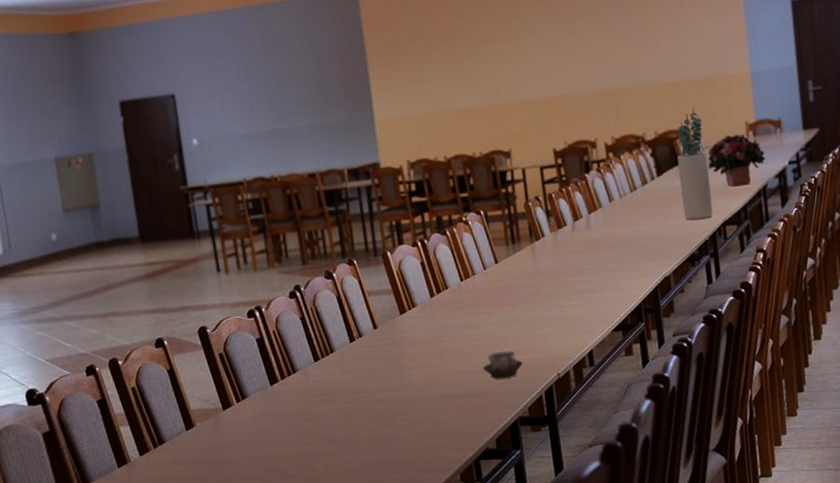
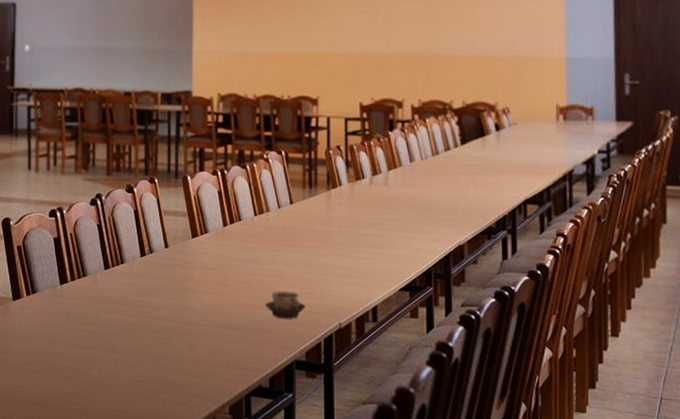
vase: present [677,107,713,220] -> none [483,83,515,194]
bouquet: present [707,134,766,188] -> none [513,115,574,168]

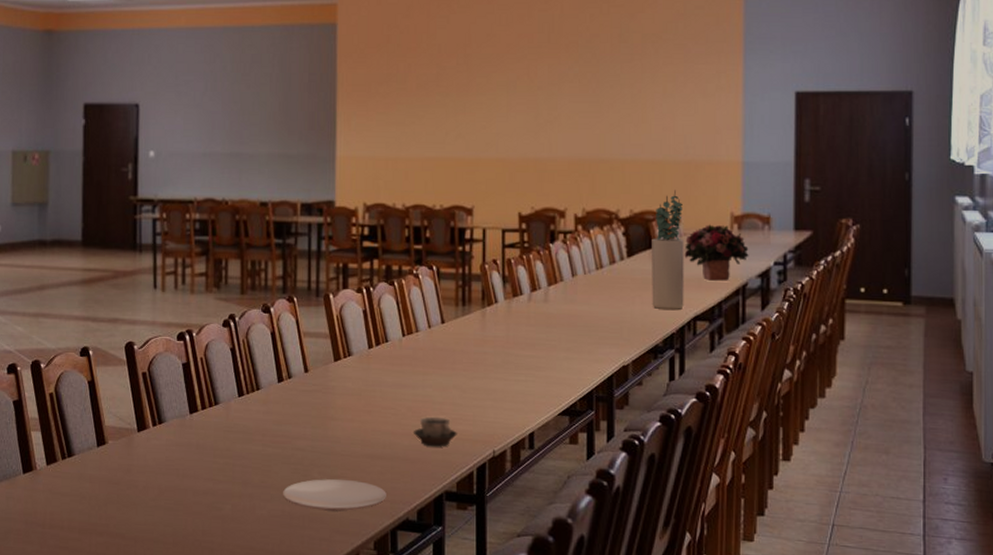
plate: none [145,346,241,378] -> present [283,478,386,512]
vase: none [483,83,515,194] -> present [652,190,684,310]
bouquet: none [513,115,574,168] -> present [684,224,749,281]

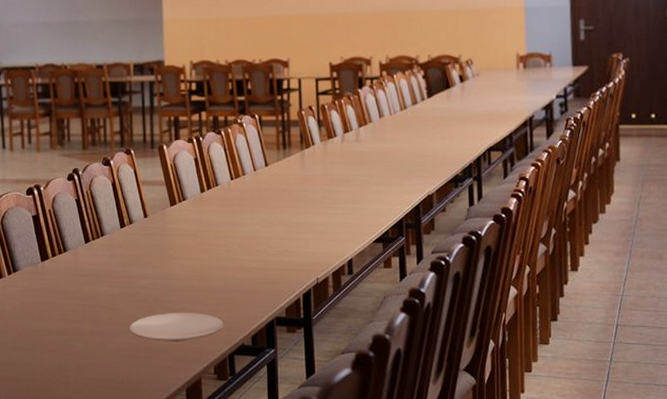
cup: present [413,416,457,447] -> none [244,250,284,278]
vase: present [652,190,684,310] -> none [448,35,479,143]
bouquet: present [684,224,749,281] -> none [477,64,534,115]

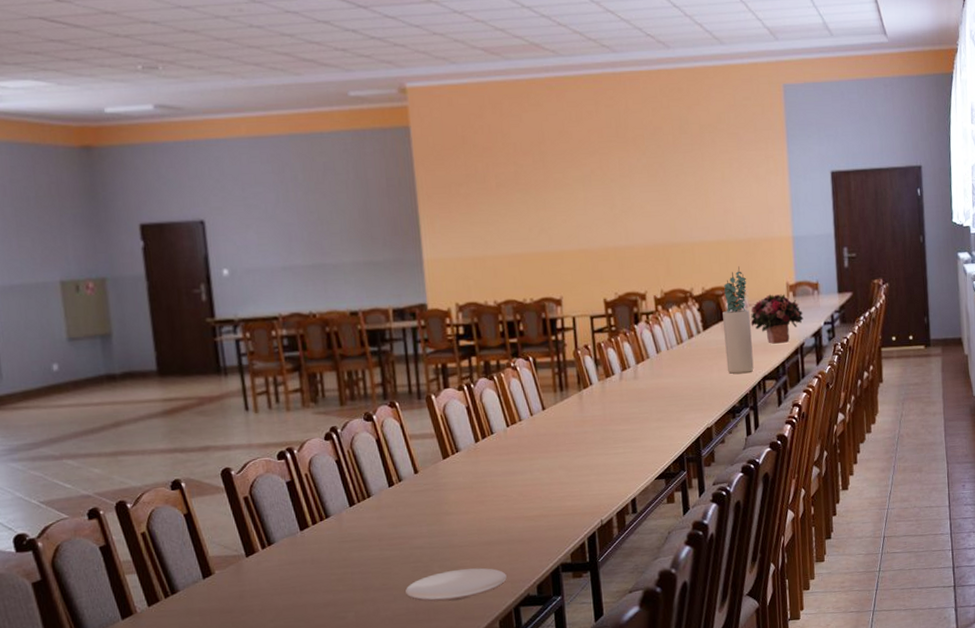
vase: none [448,35,479,143] -> present [723,266,754,374]
bouquet: none [477,64,534,115] -> present [750,294,804,344]

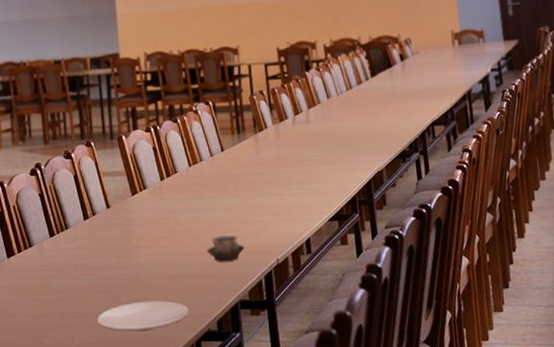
cup: none [525,496,567,525] -> present [206,234,245,262]
vase: present [723,266,754,374] -> none [390,16,422,119]
bouquet: present [750,294,804,344] -> none [417,42,470,90]

